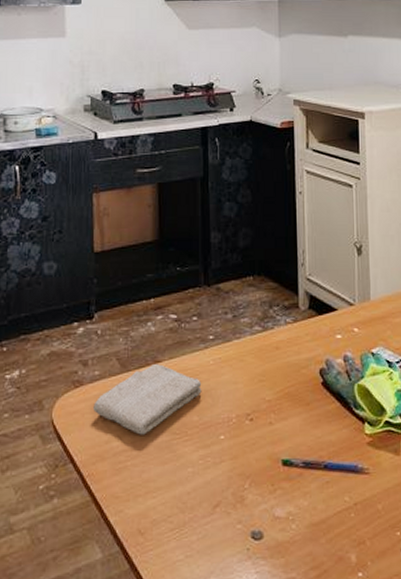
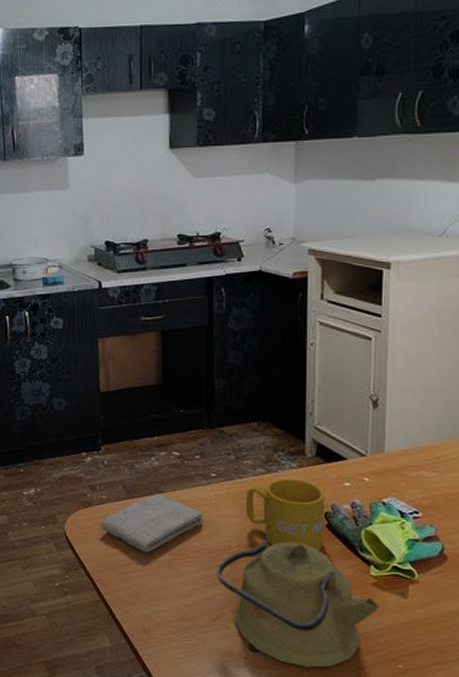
kettle: none [216,404,376,550] -> present [216,539,380,668]
mug: none [243,335,320,412] -> present [245,479,325,551]

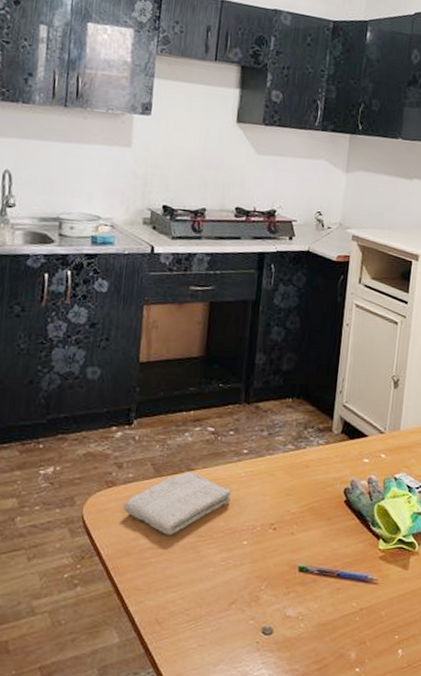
kettle: present [216,539,380,668] -> none [238,516,385,647]
mug: present [245,479,325,551] -> none [272,455,346,527]

